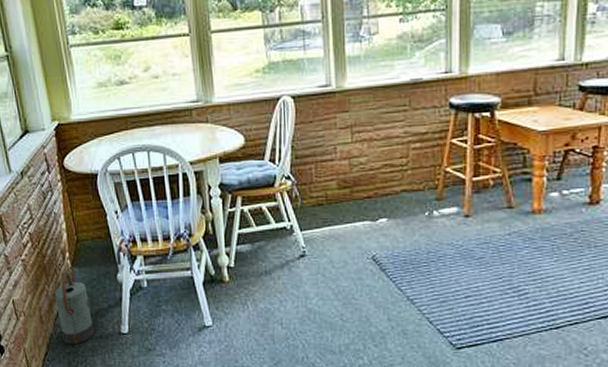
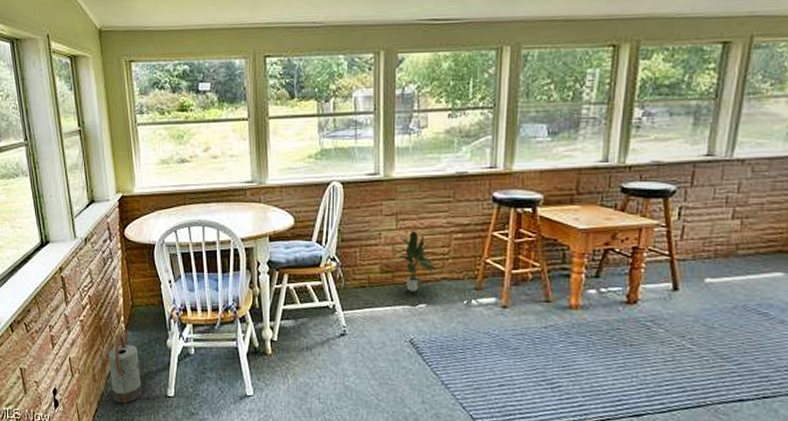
potted plant: none [356,143,397,207] -> present [399,231,438,293]

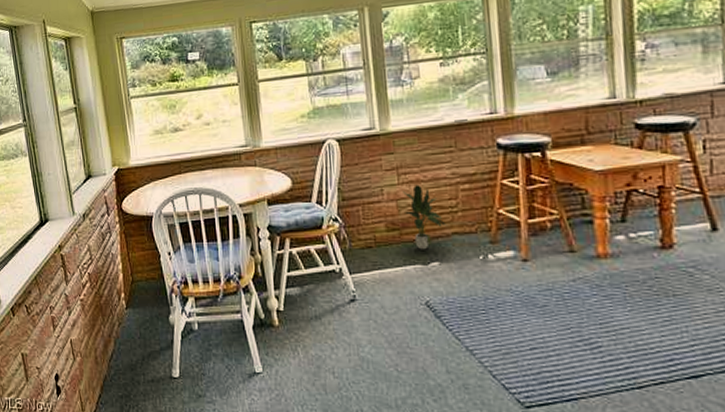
watering can: present [107,329,143,404] -> none [109,306,147,388]

